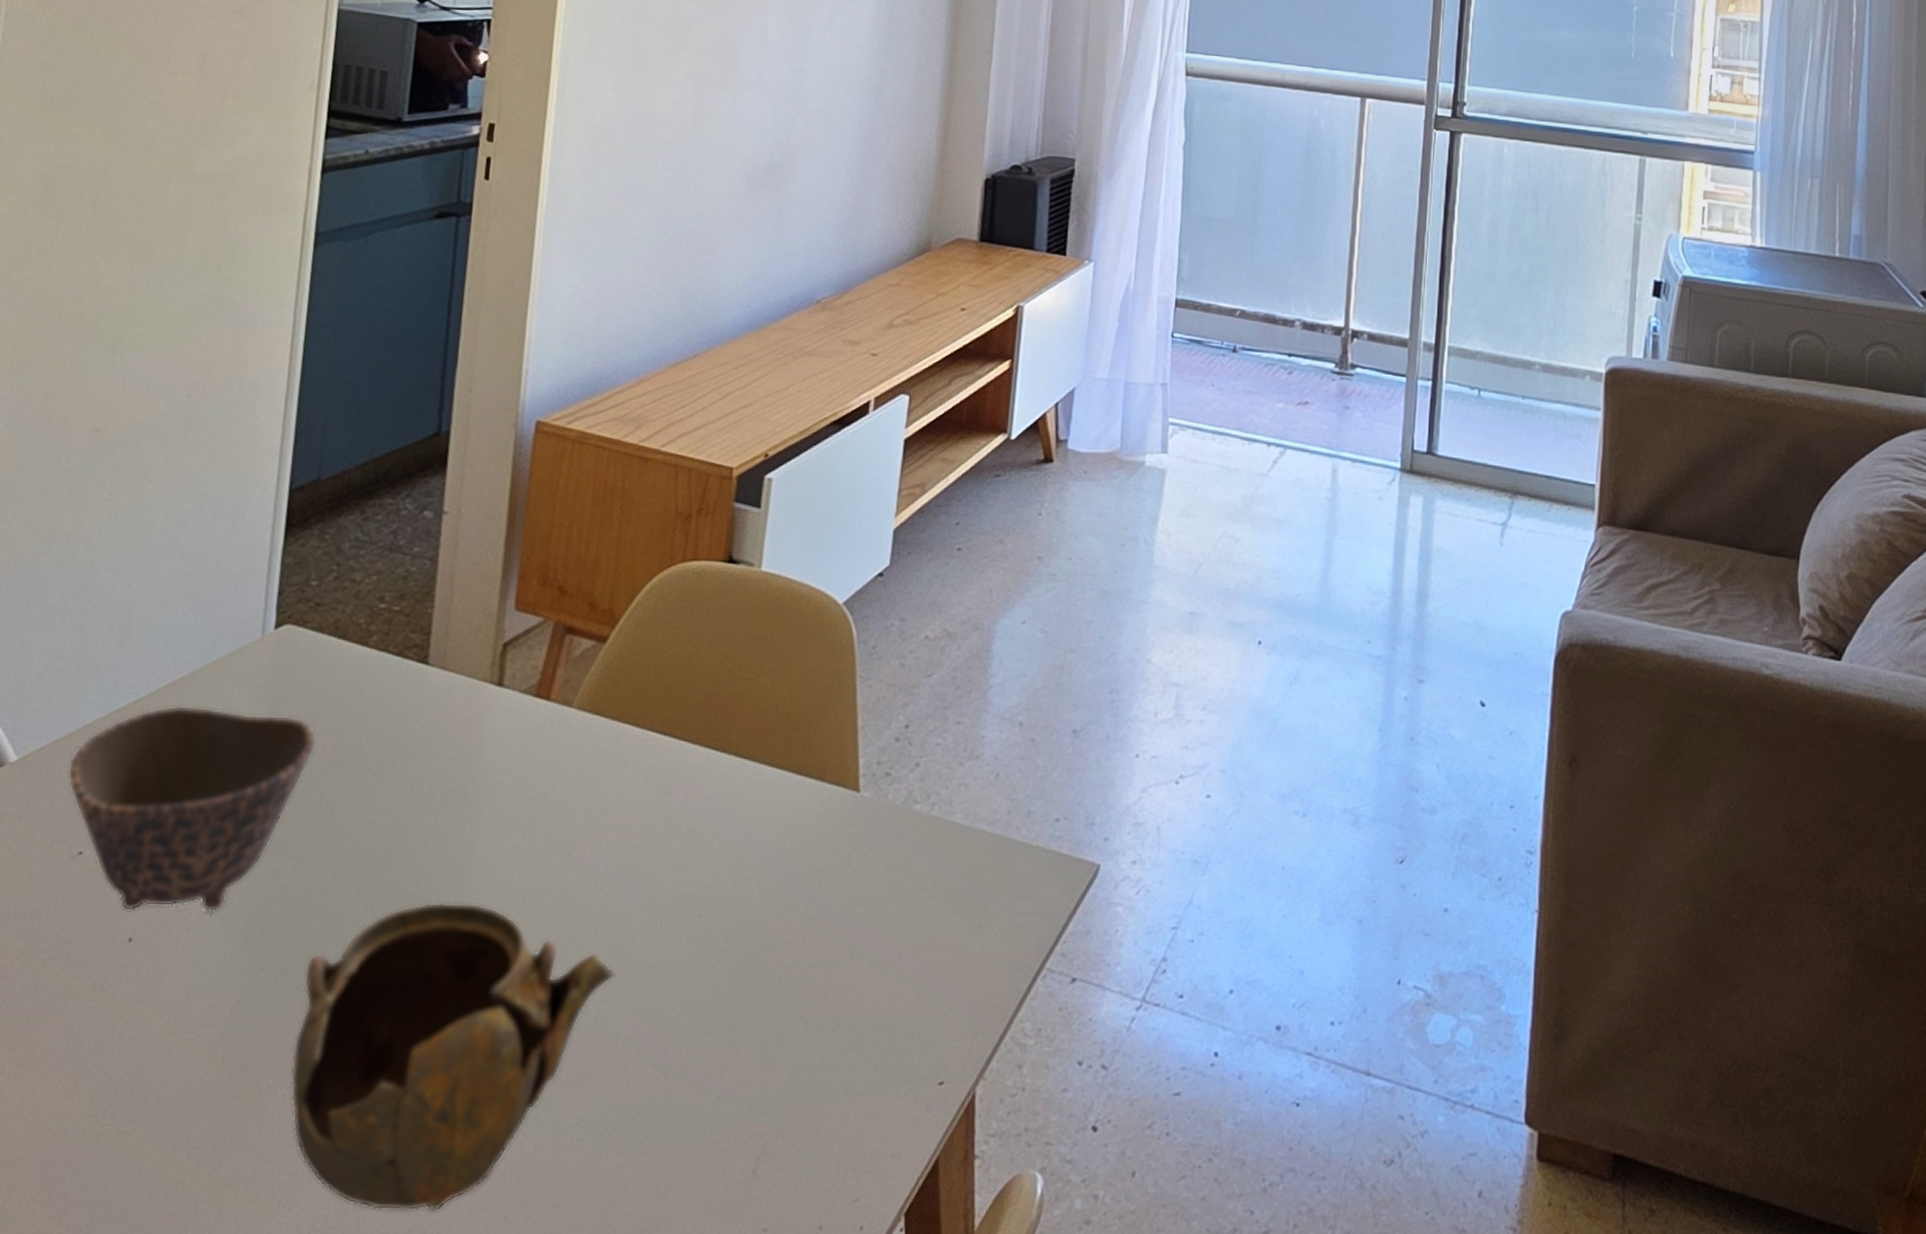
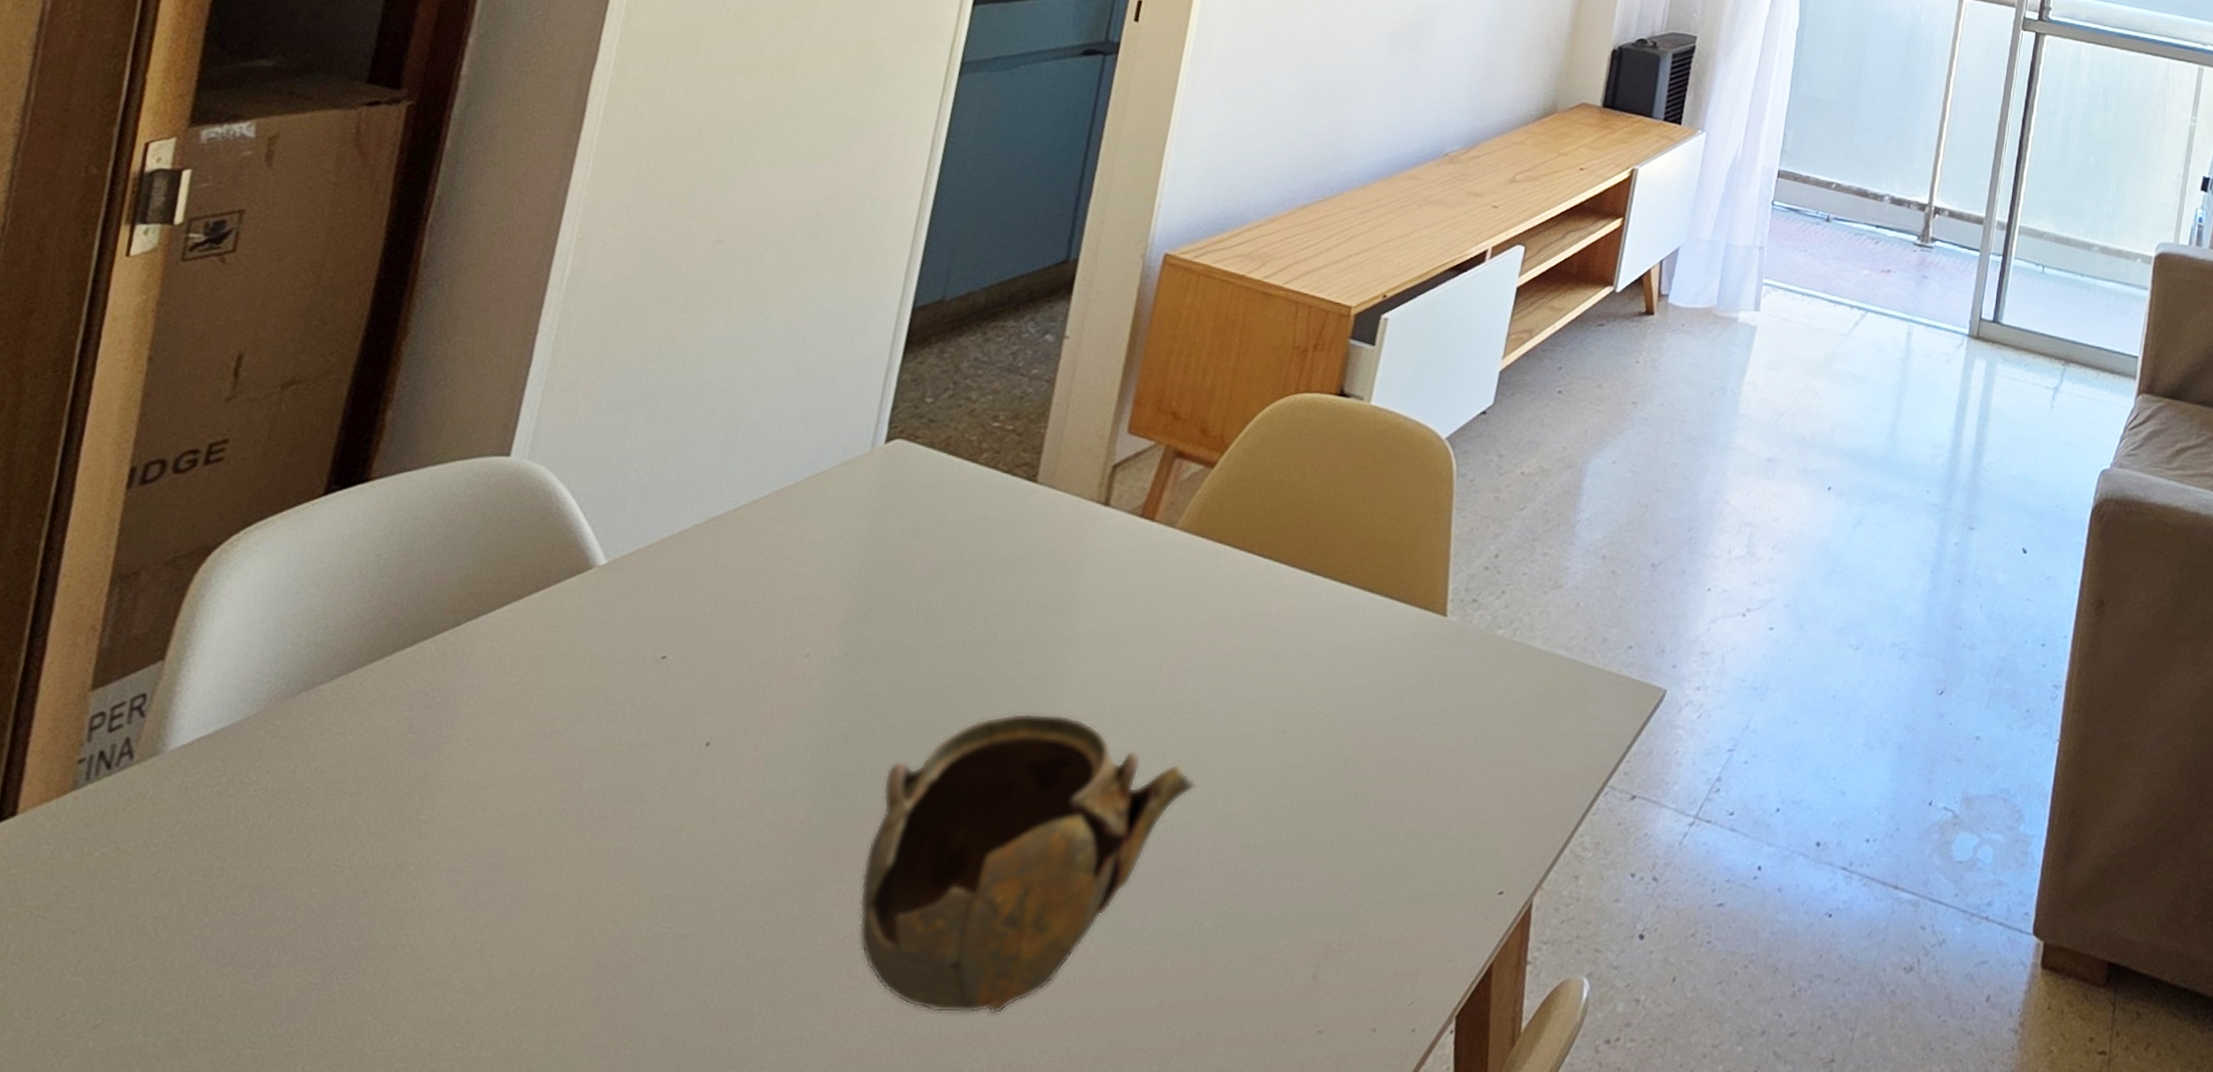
bowl: present [67,705,317,913] -> none [657,514,918,719]

